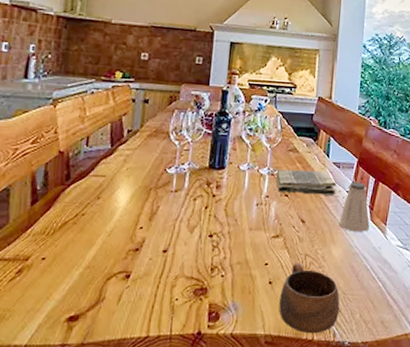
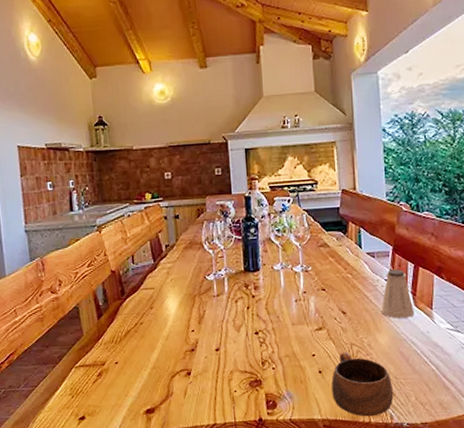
dish towel: present [276,169,337,195] -> none [310,262,374,287]

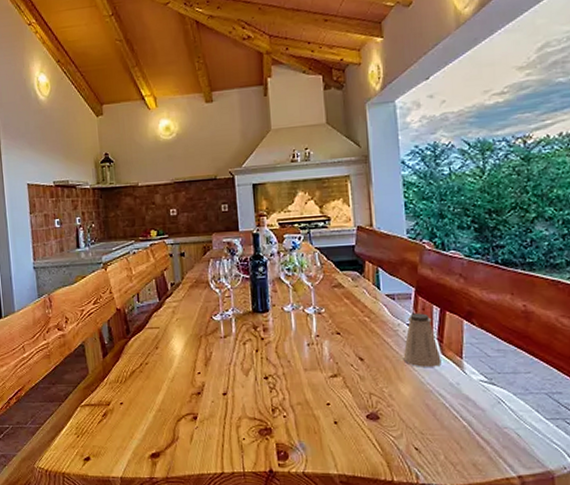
cup: present [331,352,394,417] -> none [348,402,419,475]

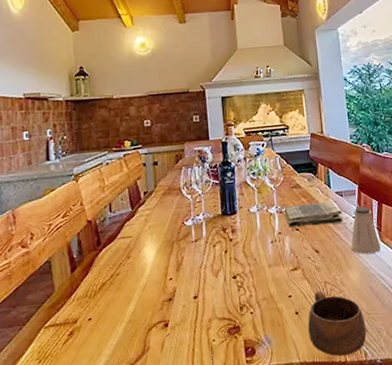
dish towel: none [323,305,395,331] -> present [284,201,343,228]
cup: none [348,402,419,475] -> present [308,290,367,356]

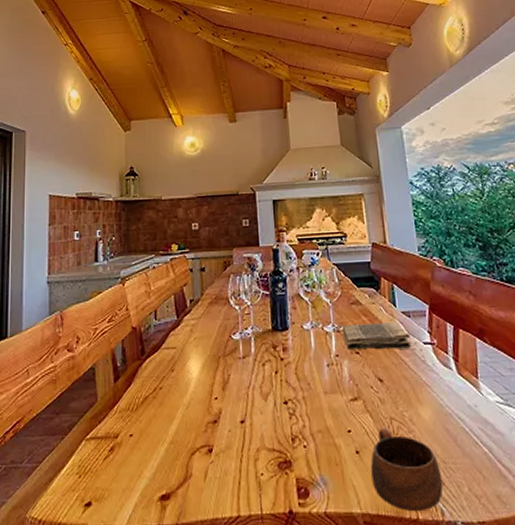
saltshaker: present [351,206,381,254] -> none [421,331,459,388]

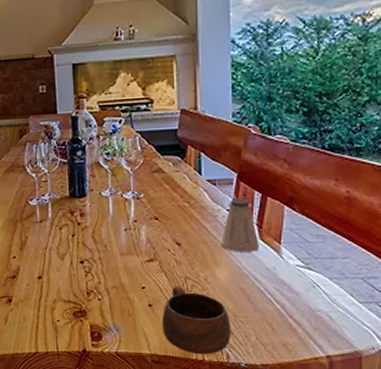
dish towel: present [342,322,411,350] -> none [142,190,215,216]
saltshaker: none [421,331,459,388] -> present [221,199,259,252]

